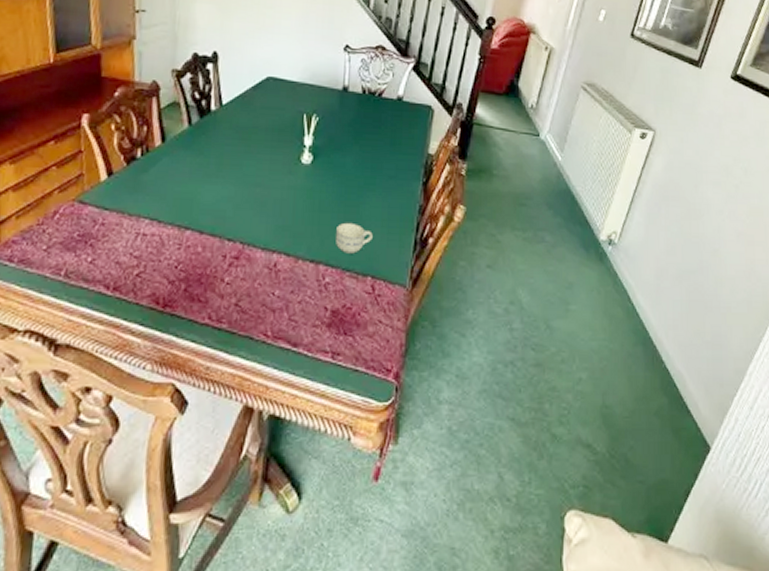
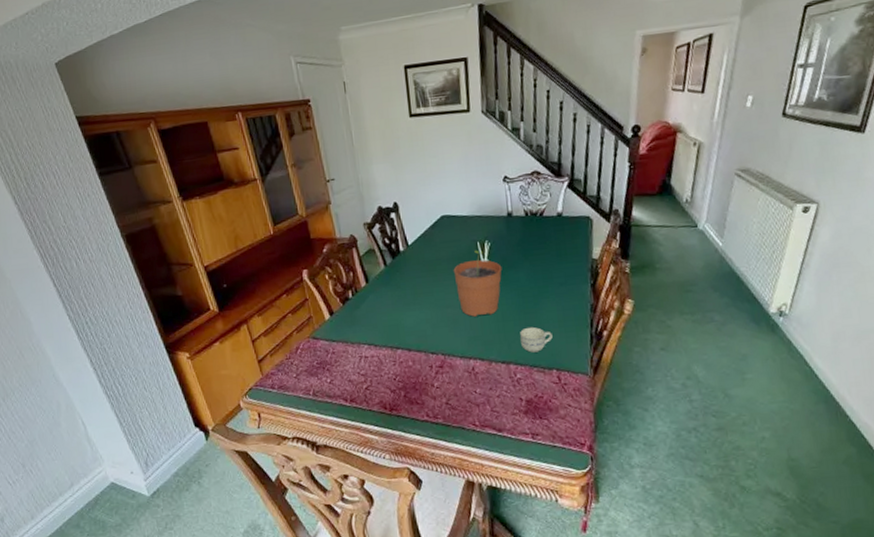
plant pot: none [270,123,328,203] -> present [453,250,502,317]

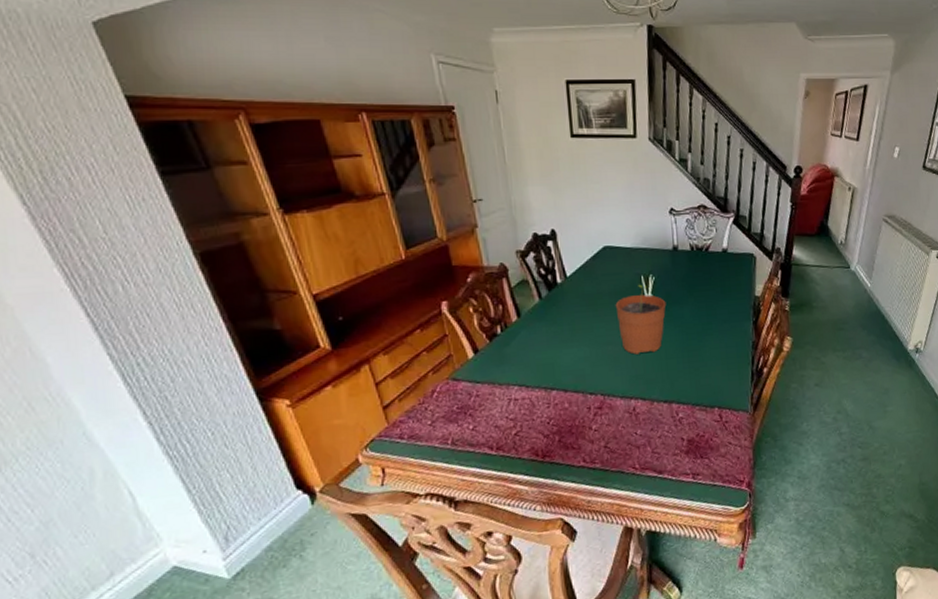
cup: present [520,326,553,353] -> none [683,364,715,391]

